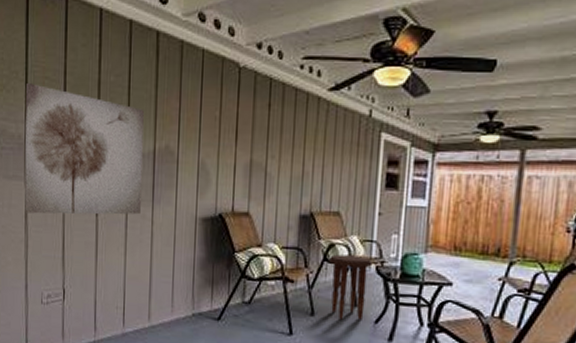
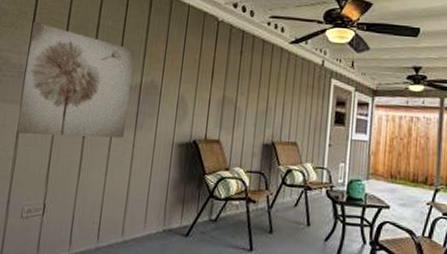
side table: present [328,254,373,320] -> none [286,179,324,238]

